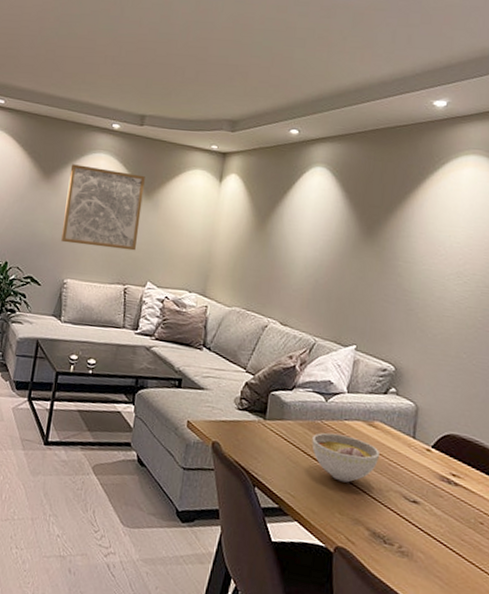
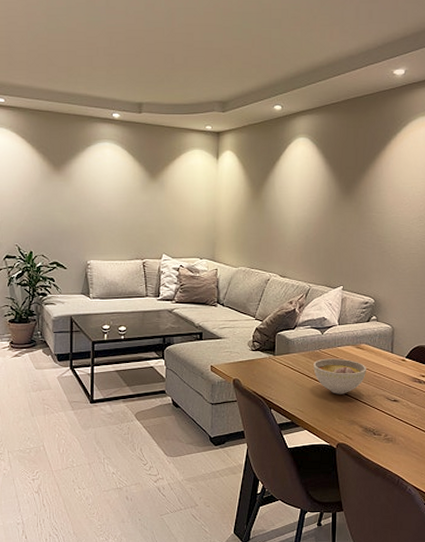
wall art: present [61,164,145,251] -> none [79,155,150,229]

